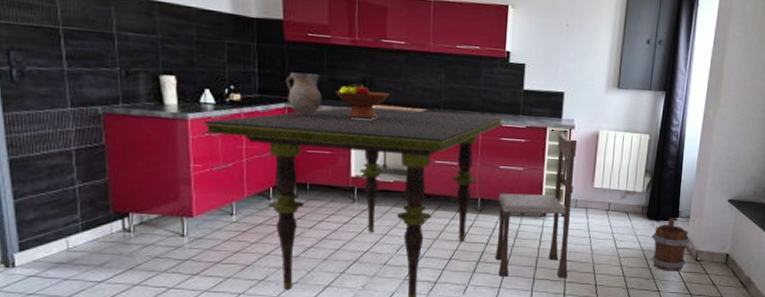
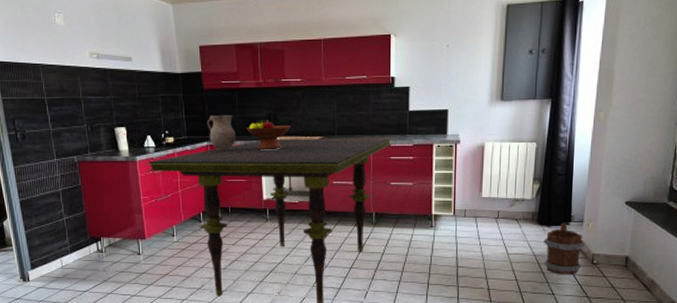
dining chair: present [495,133,578,278] -> none [391,148,464,283]

